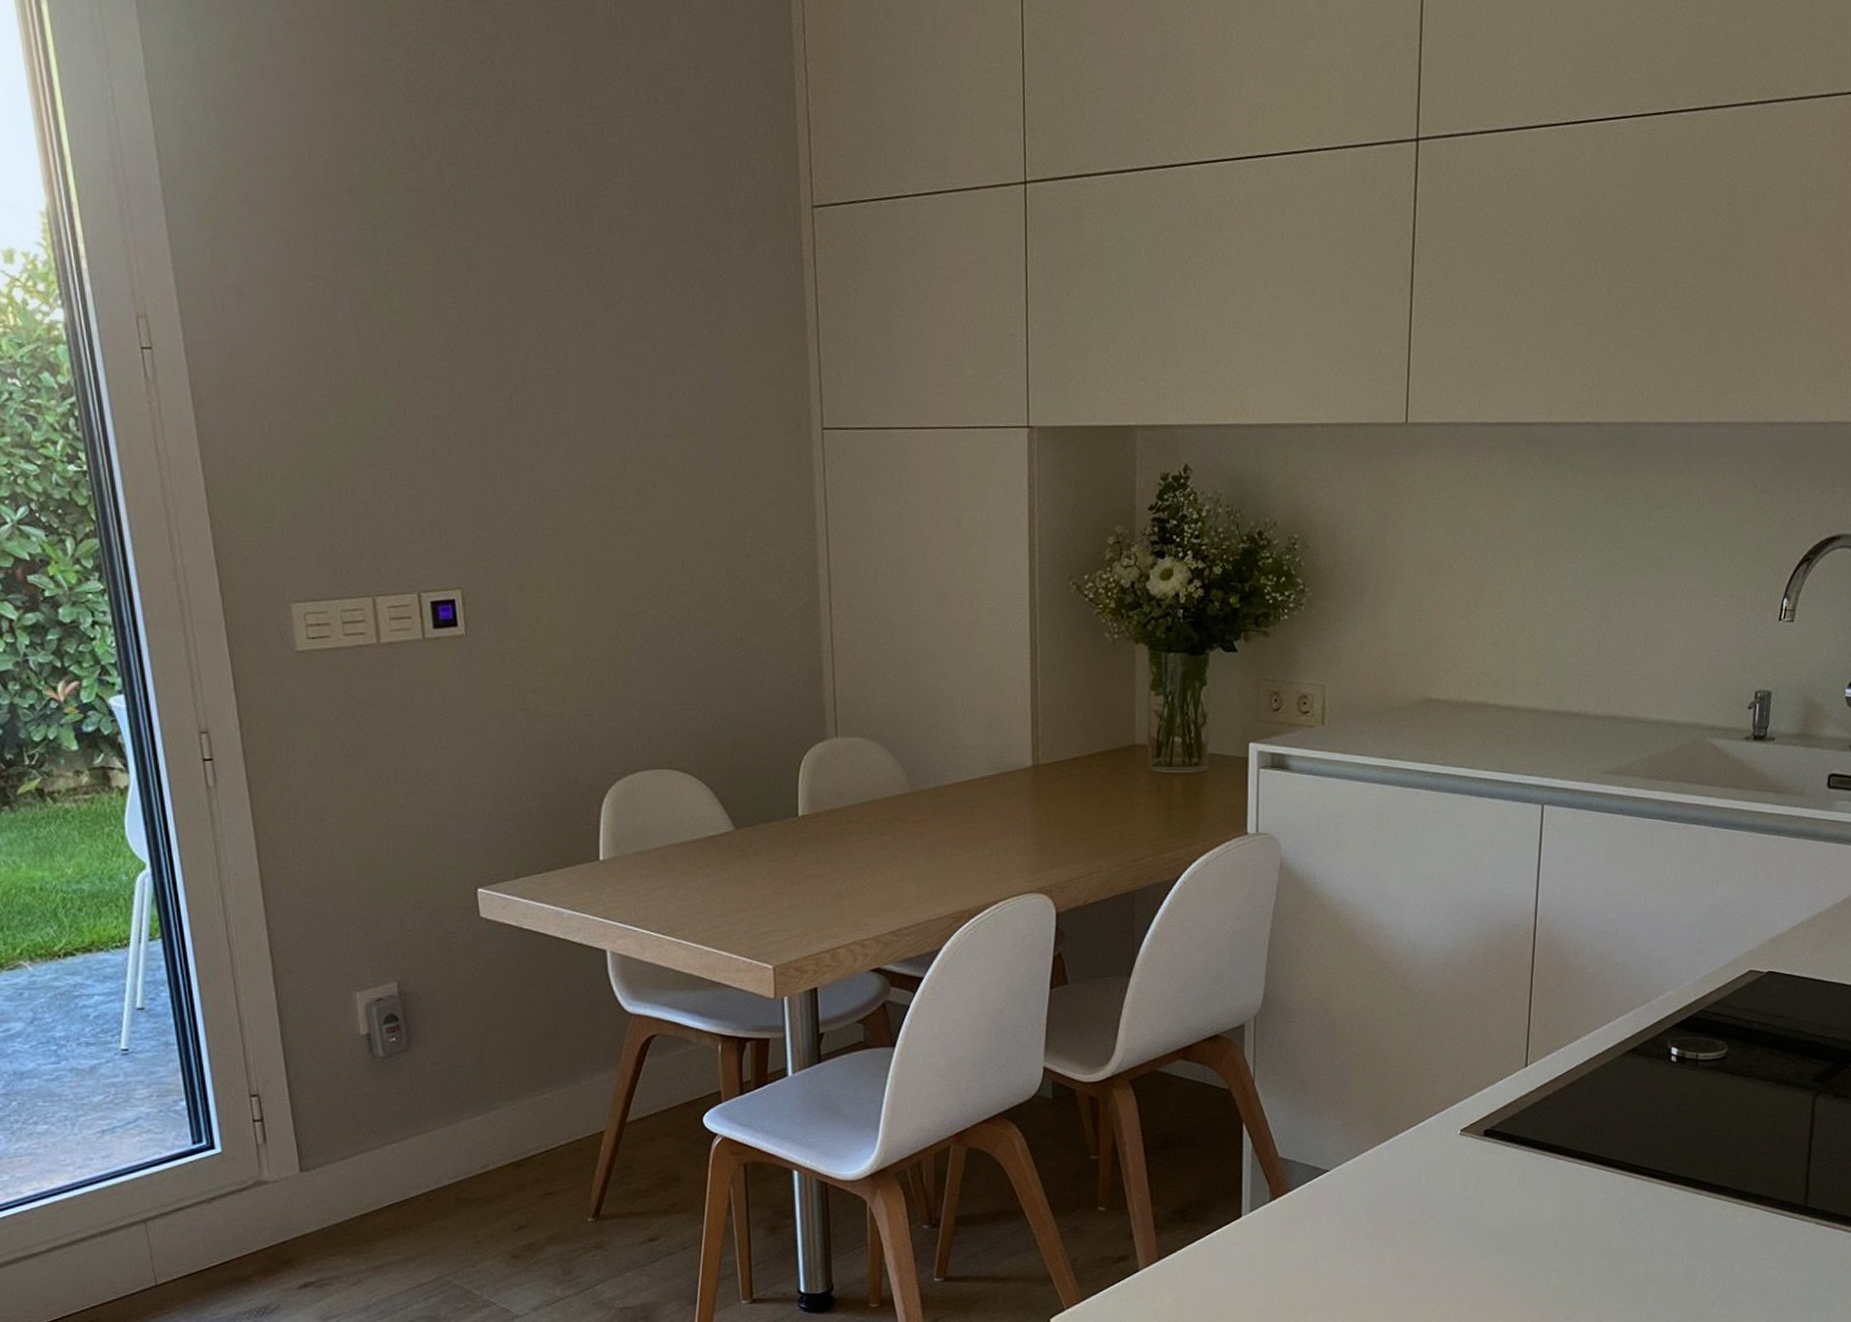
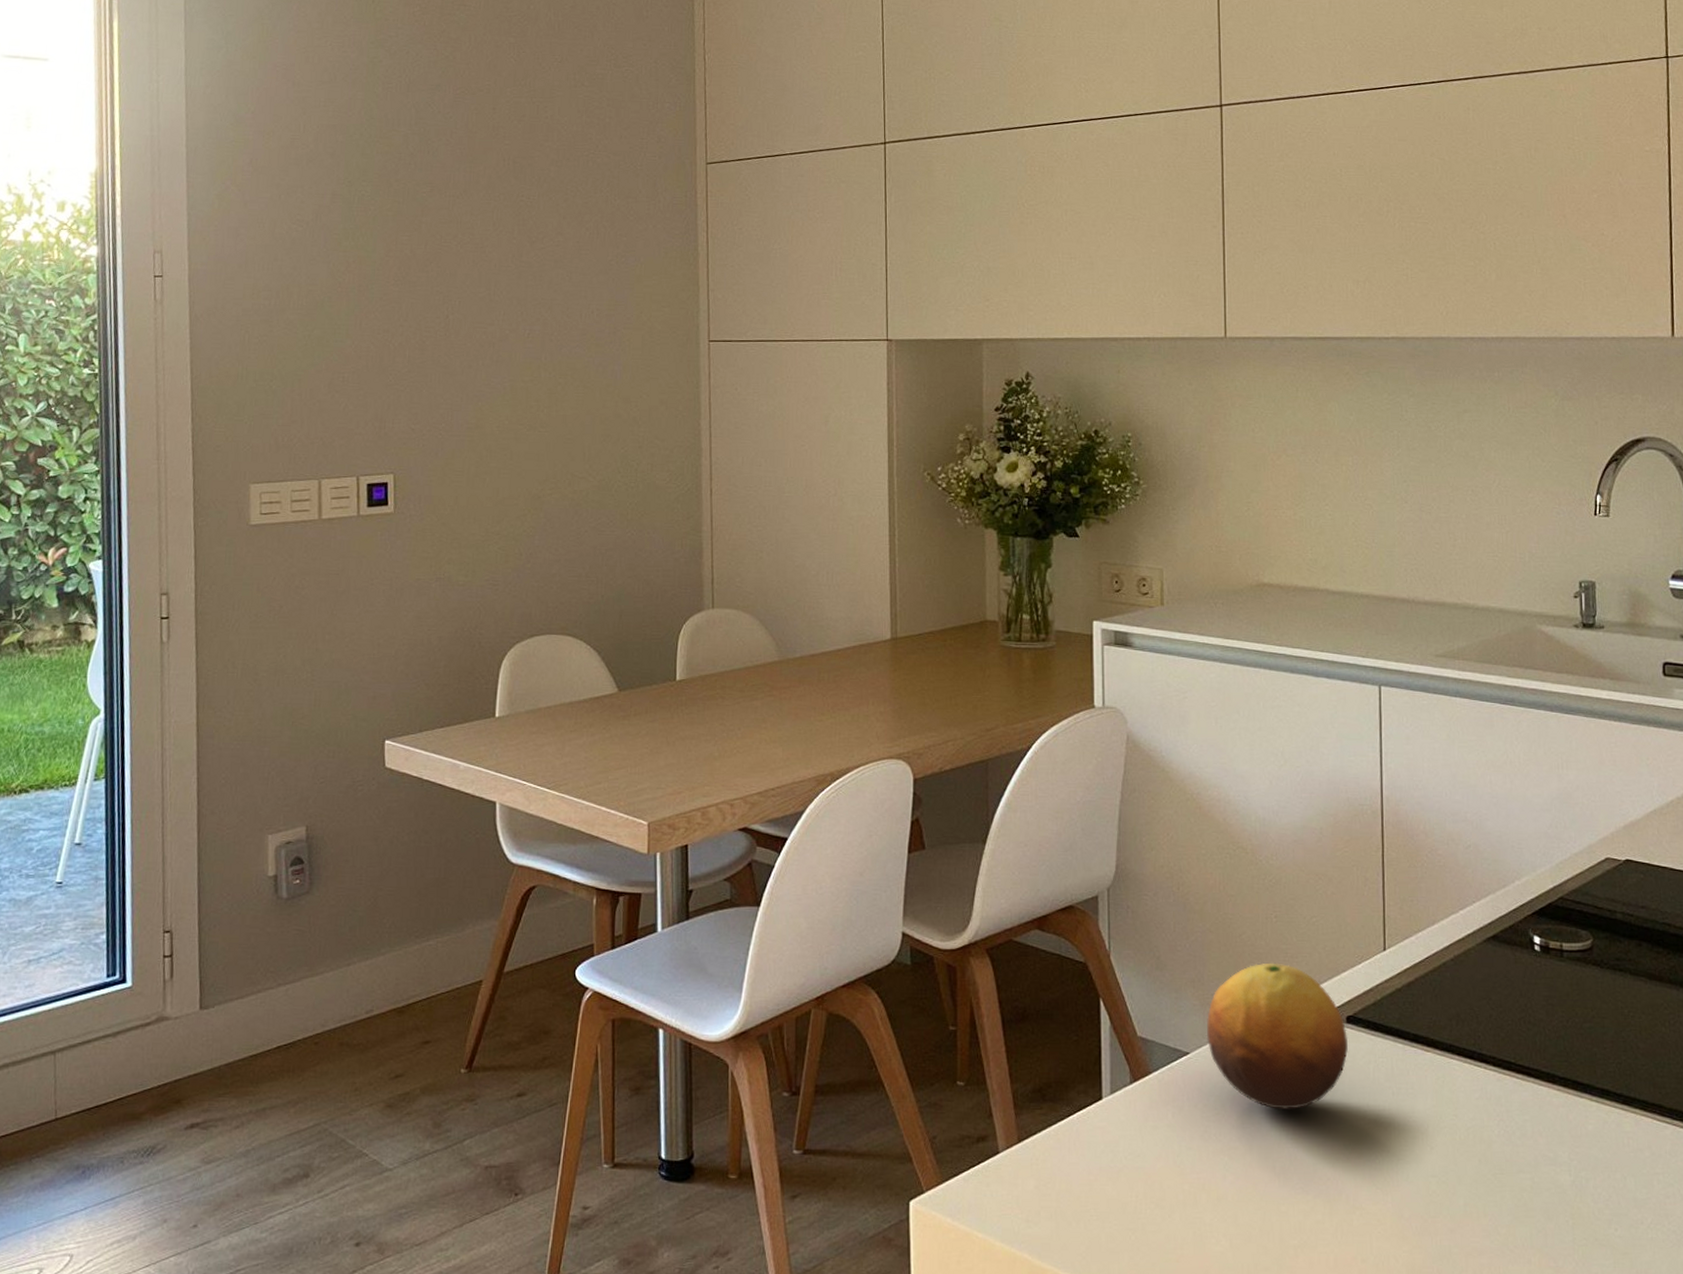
fruit: none [1346,1082,1484,1219] -> present [1206,962,1348,1110]

